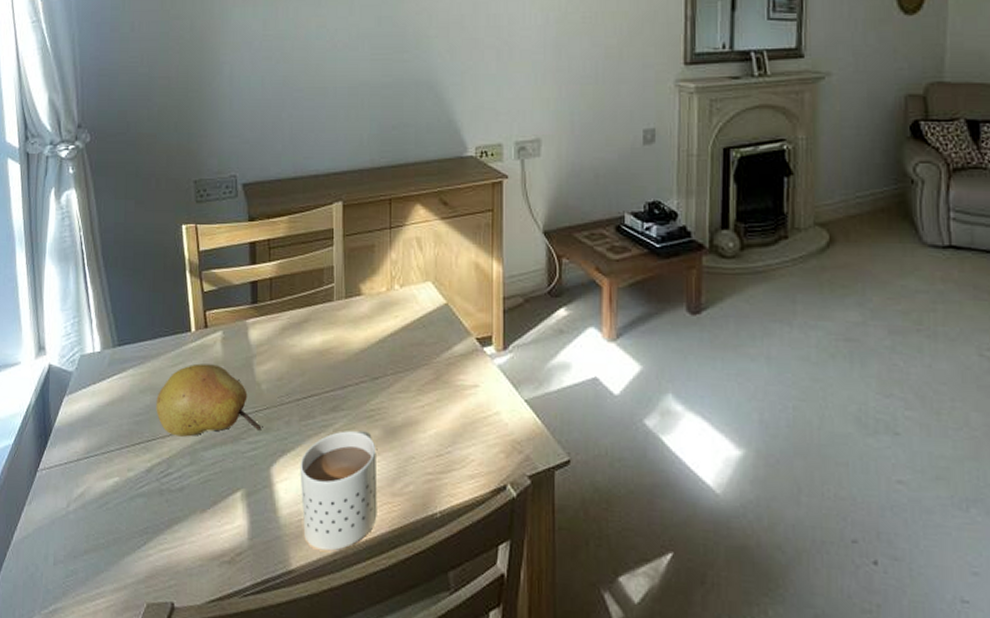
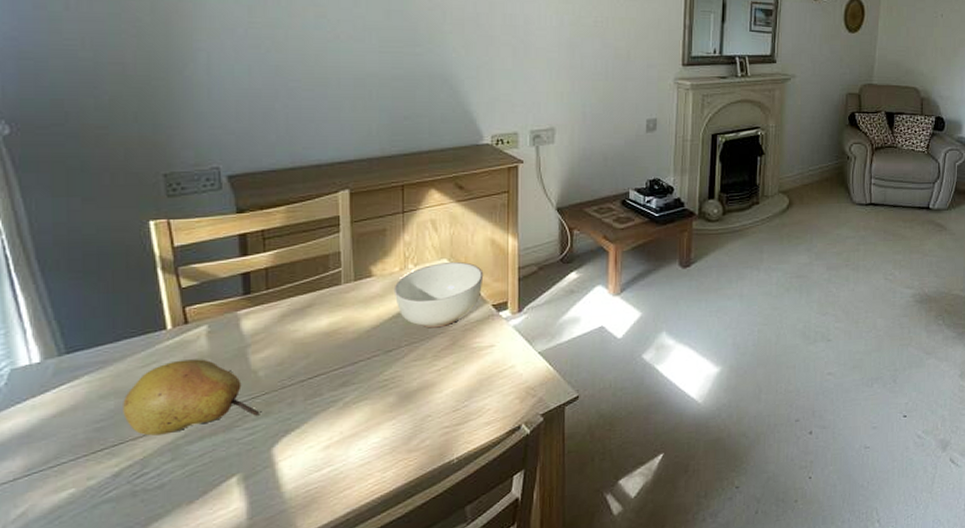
mug: present [300,430,377,551] -> none [306,399,393,514]
bowl: none [380,285,468,359] -> present [393,261,484,329]

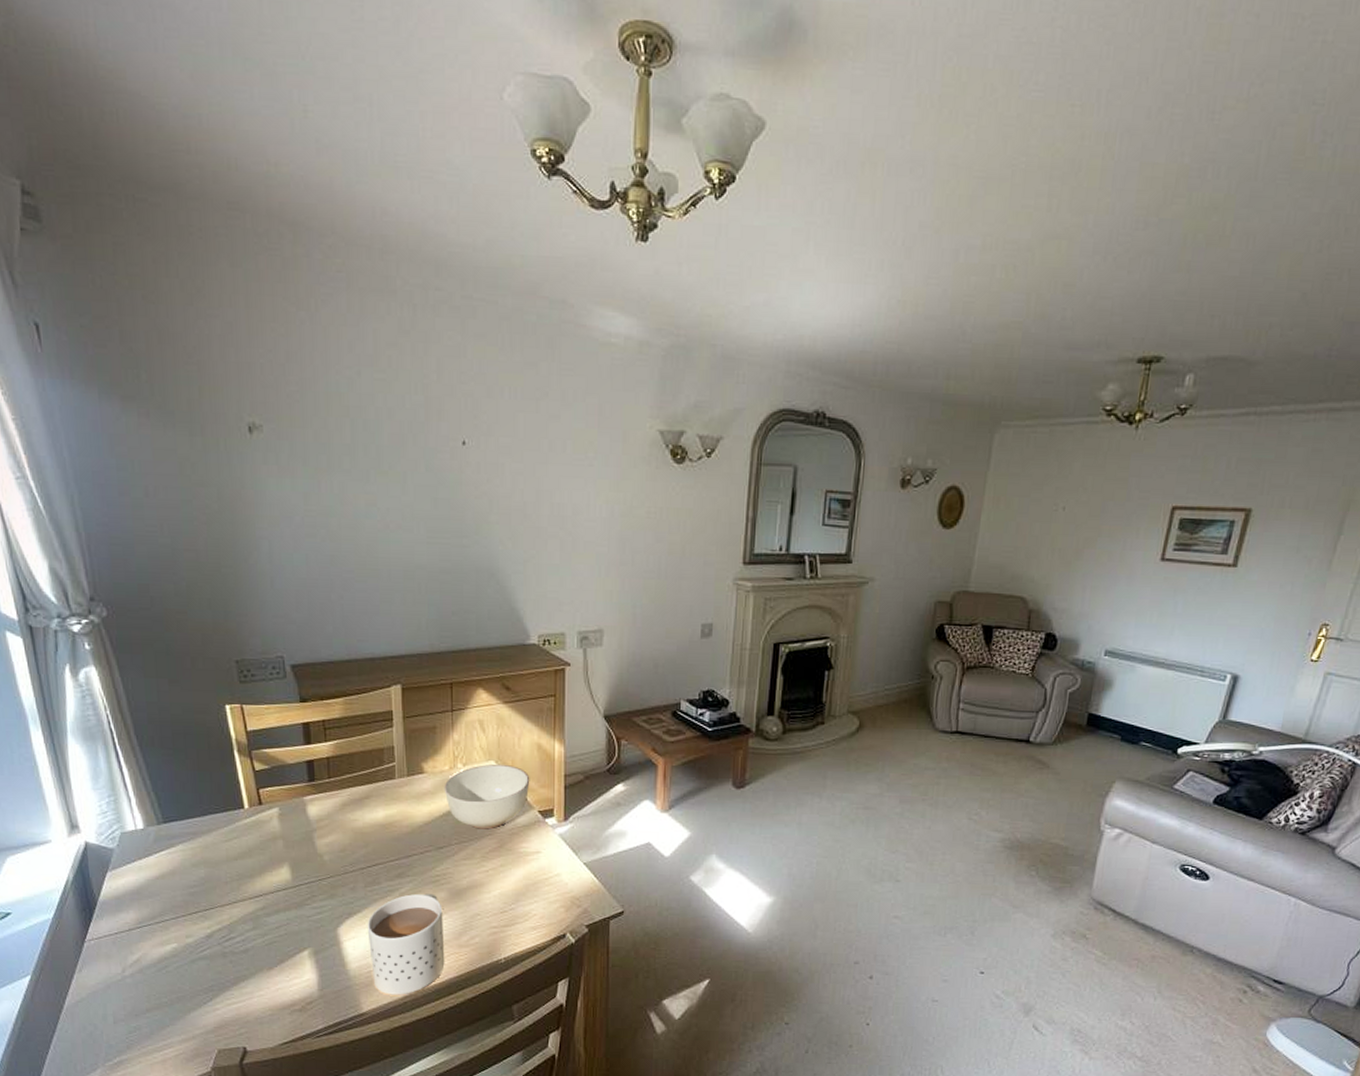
fruit: present [123,359,260,436] -> none [211,838,326,905]
mug: none [306,399,393,514] -> present [367,893,445,995]

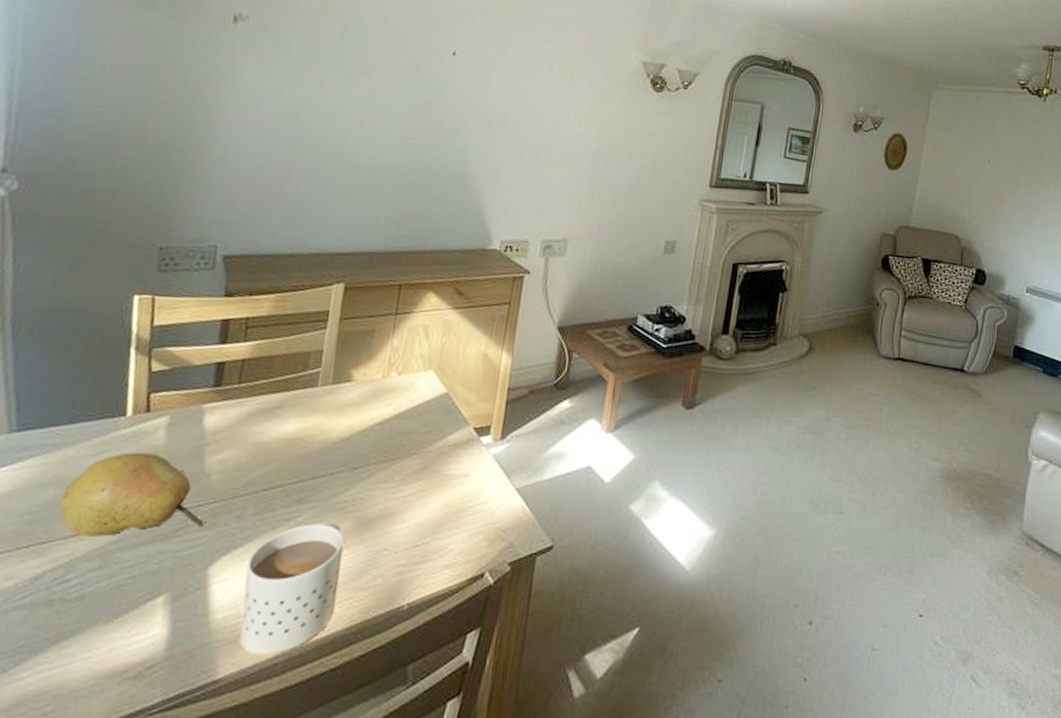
fruit: none [211,838,326,905] -> present [59,452,205,537]
bowl: present [444,764,530,830] -> none [371,374,470,448]

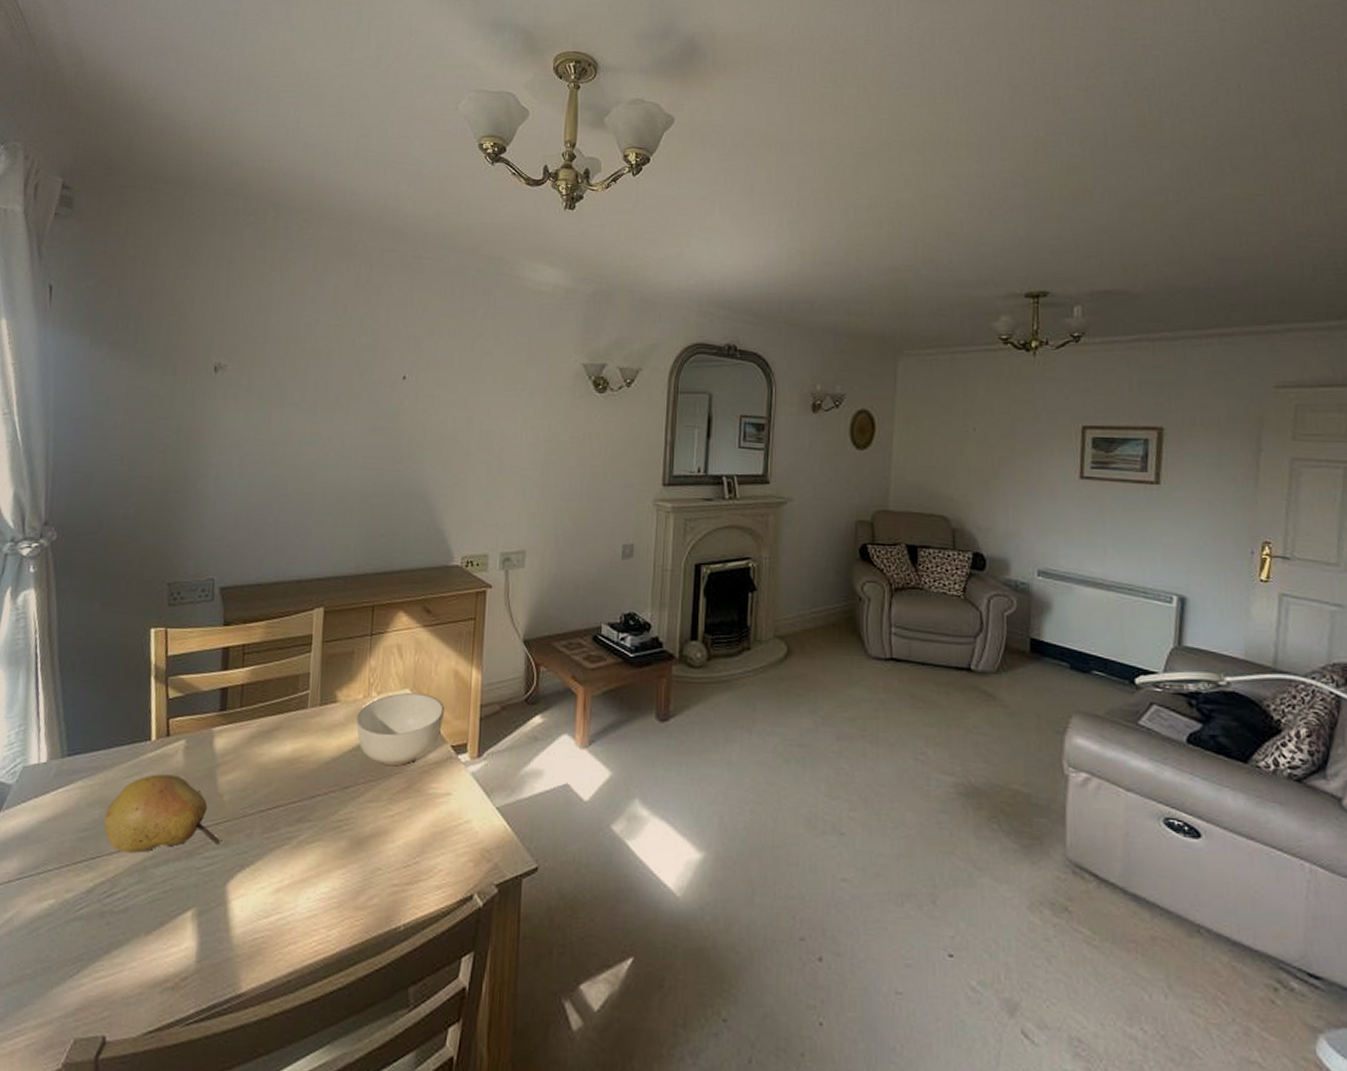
mug: present [239,523,345,655] -> none [257,842,342,971]
bowl: none [371,374,470,448] -> present [355,692,445,767]

